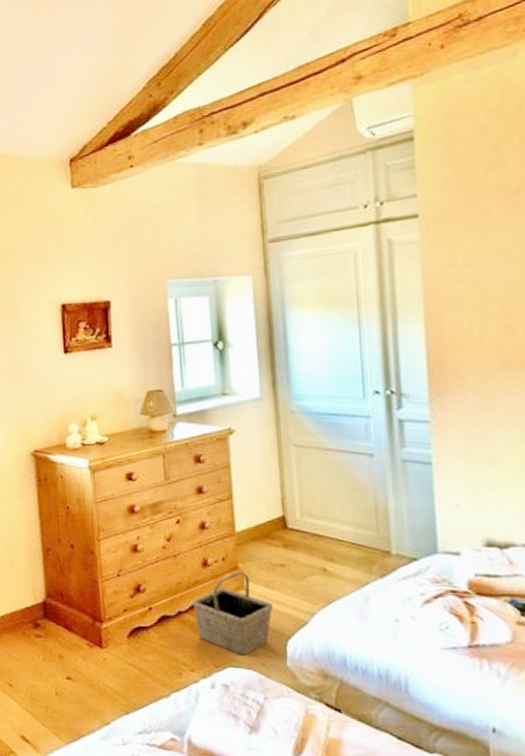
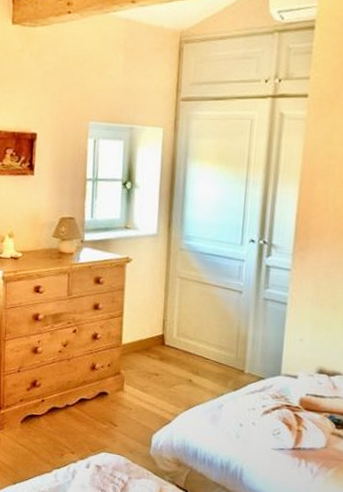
basket: present [192,572,272,655] -> none [78,376,144,444]

